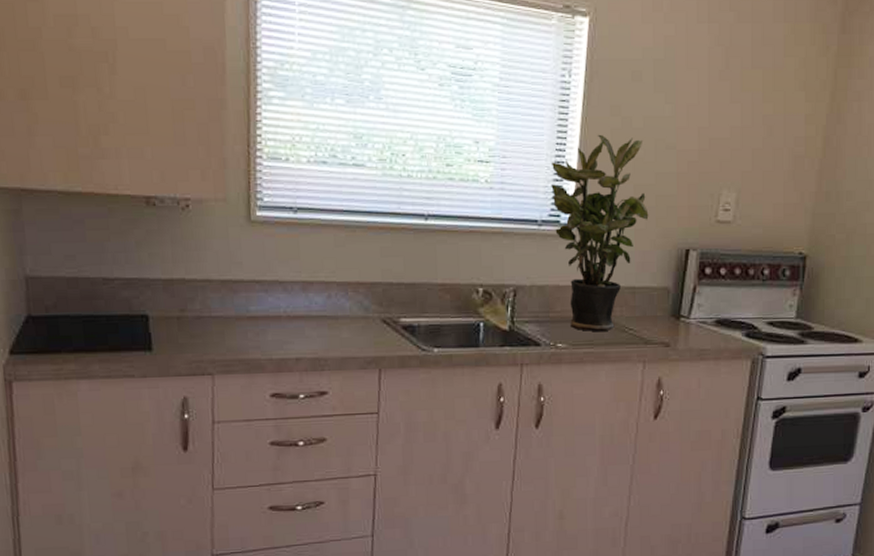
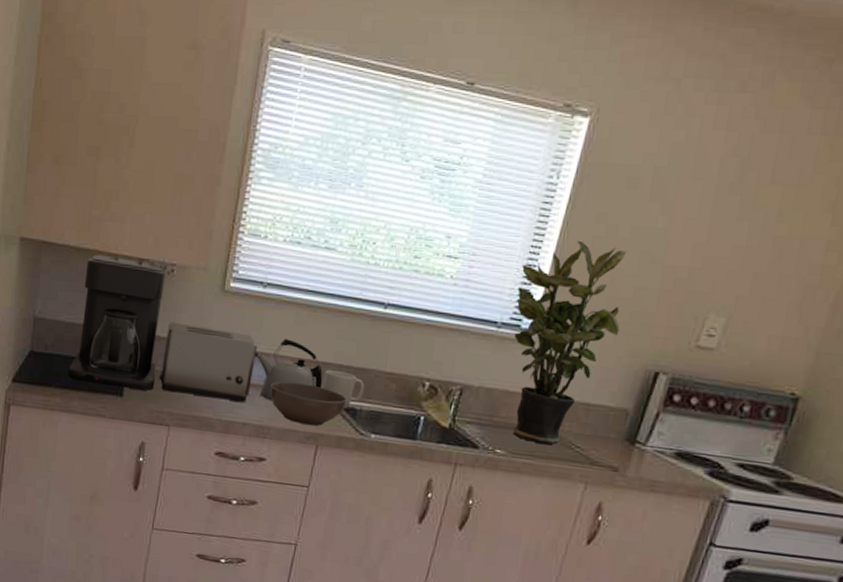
coffee maker: none [79,197,188,342] -> present [67,254,166,391]
toaster: none [191,261,301,338] -> present [159,322,259,403]
kettle: none [299,263,375,331] -> present [257,338,323,402]
bowl: none [320,307,403,349] -> present [270,381,348,426]
mug: none [374,289,420,327] -> present [322,370,365,409]

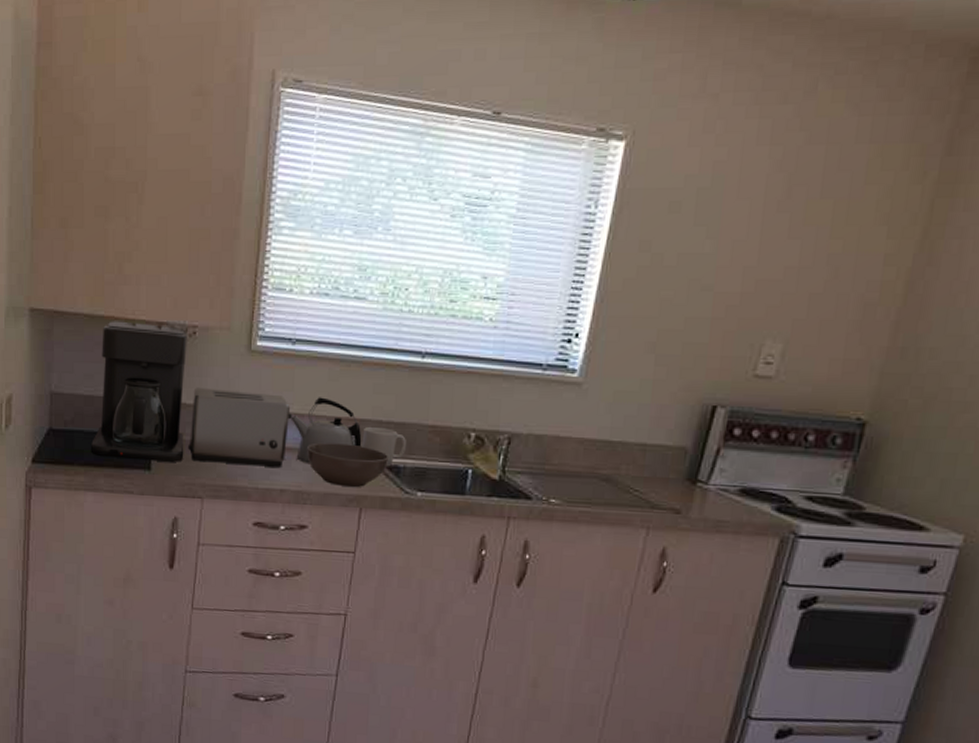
potted plant: present [513,240,628,446] -> none [561,272,675,491]

